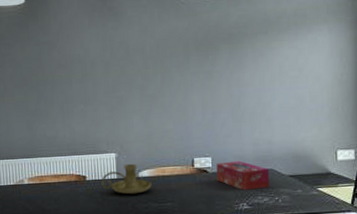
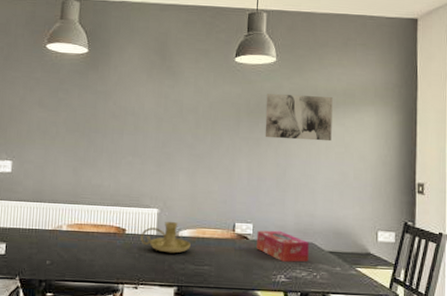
wall art: none [214,20,285,70] -> present [265,94,333,142]

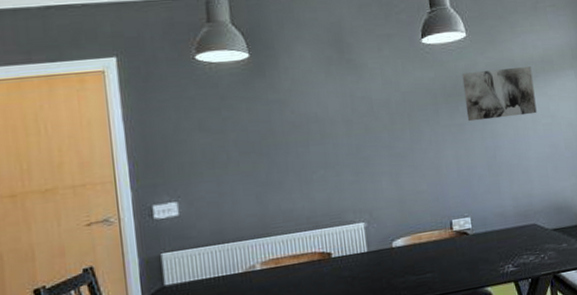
candle holder: present [140,221,191,253] -> none [350,232,408,269]
tissue box: present [256,230,309,262] -> none [476,218,534,251]

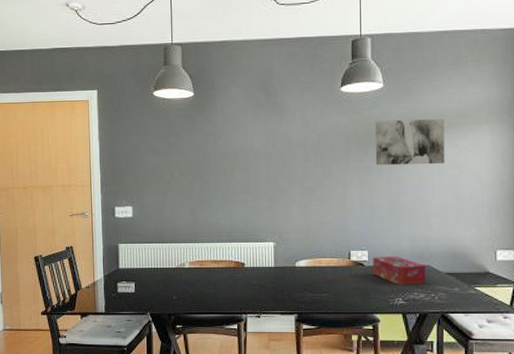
tissue box: none [476,218,534,251] -> present [373,255,426,285]

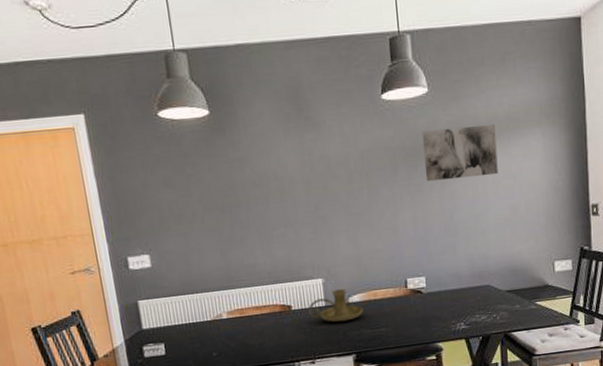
candle holder: none [259,253,308,283] -> present [308,288,363,322]
tissue box: present [373,255,426,285] -> none [431,278,487,310]

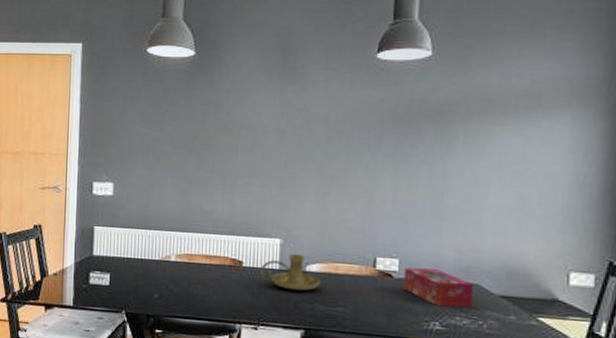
wall art: present [422,125,498,182] -> none [415,98,510,157]
tissue box: none [431,278,487,310] -> present [403,267,473,307]

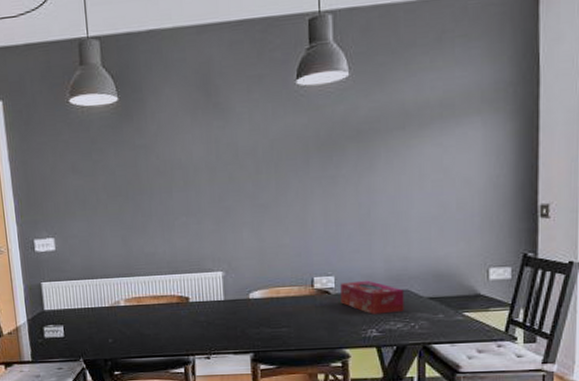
candle holder: present [260,253,321,291] -> none [206,283,264,318]

